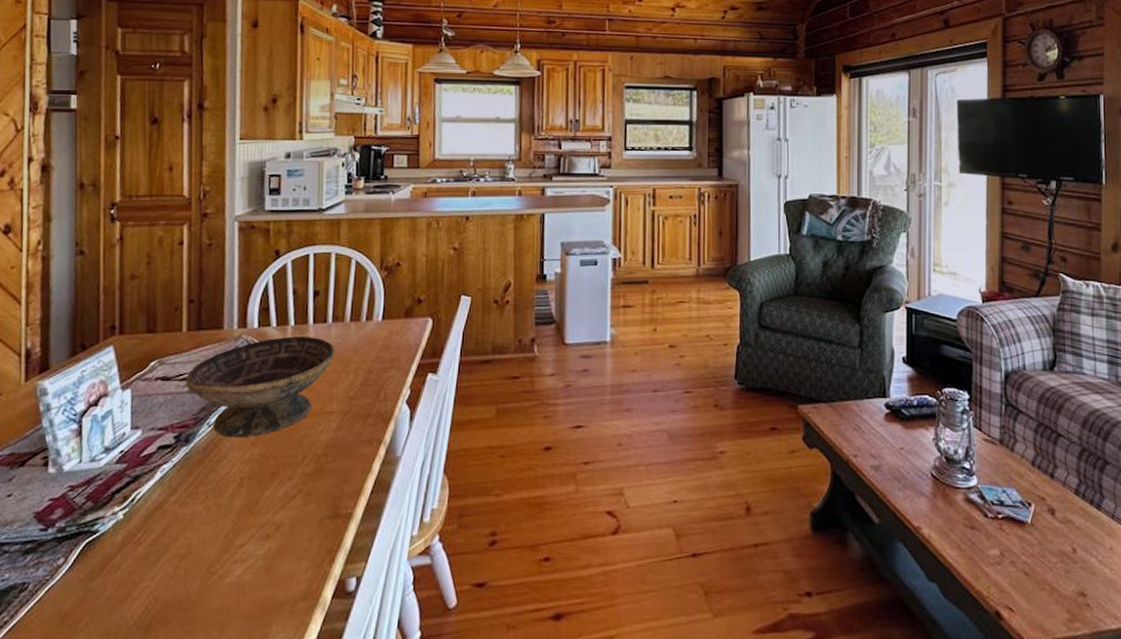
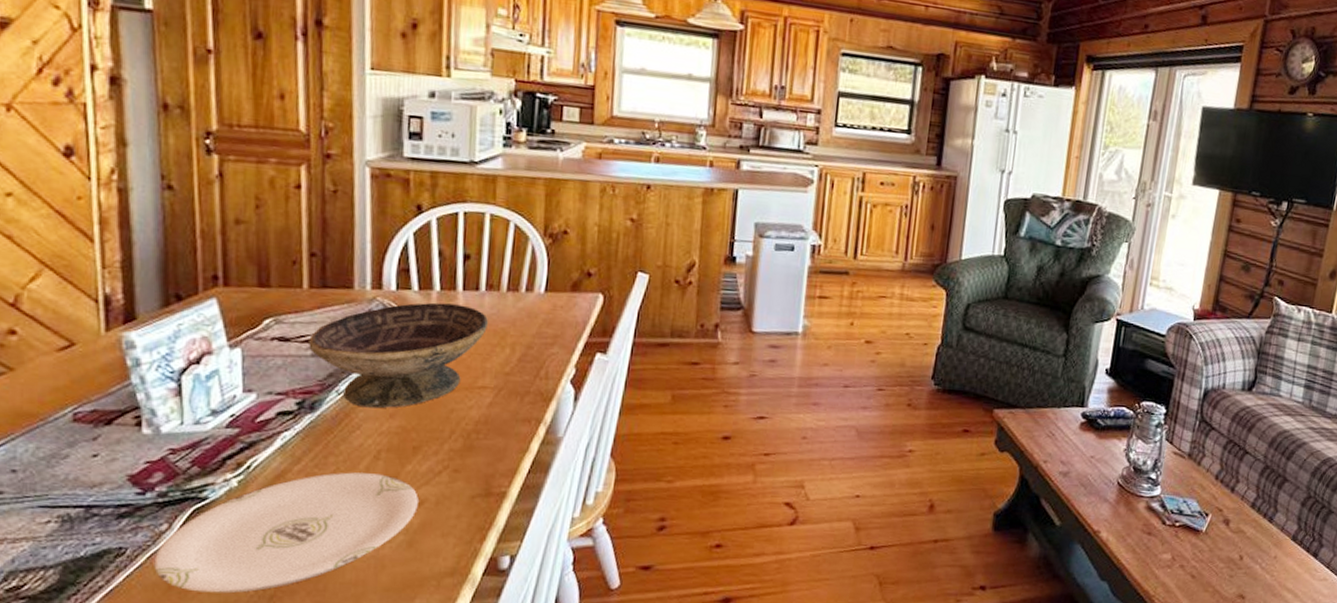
plate: none [50,500,276,625] -> present [154,472,419,593]

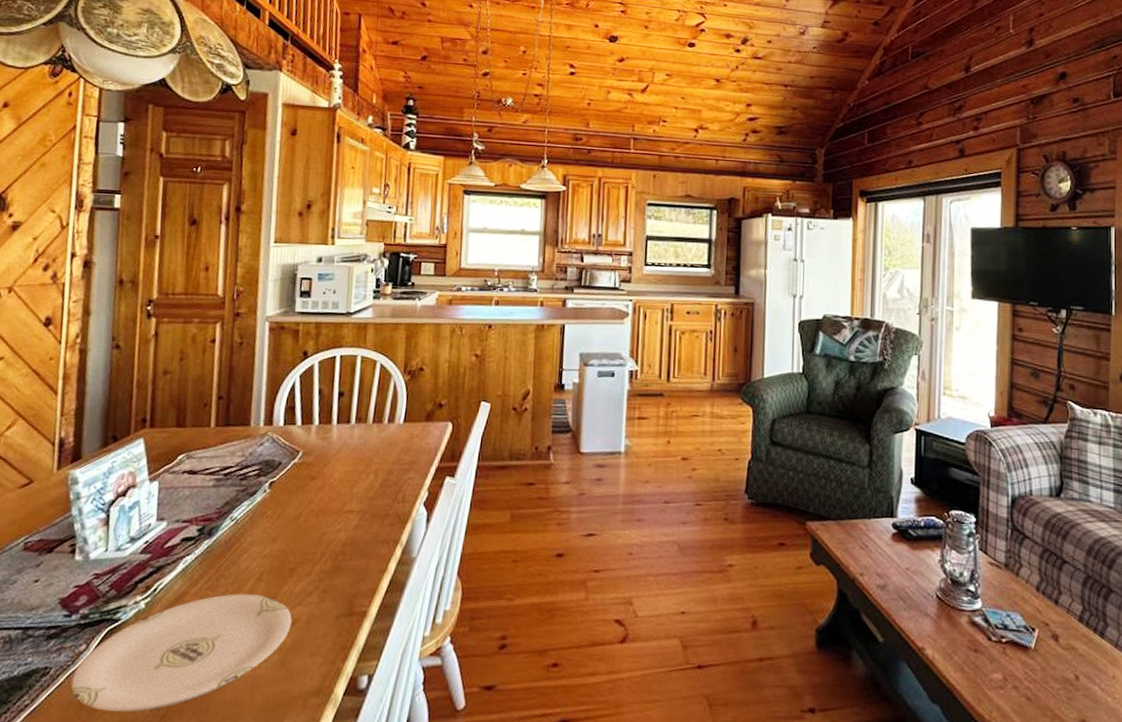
decorative bowl: present [308,302,489,409] -> none [211,435,357,533]

